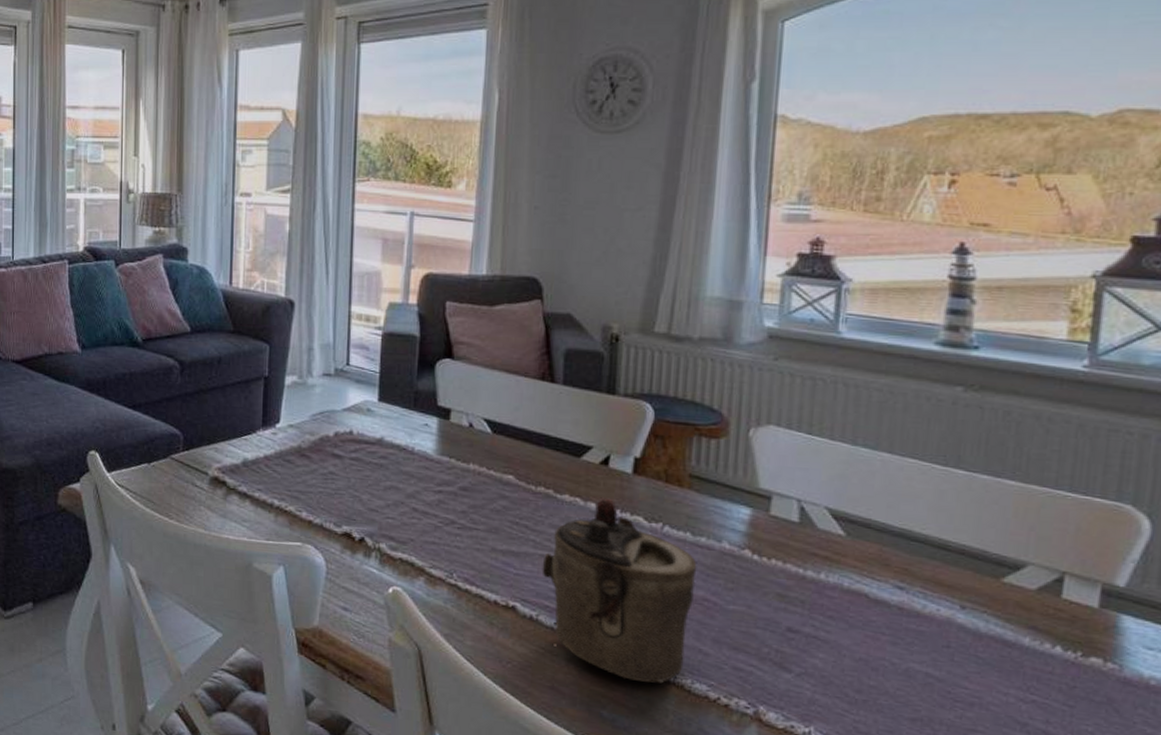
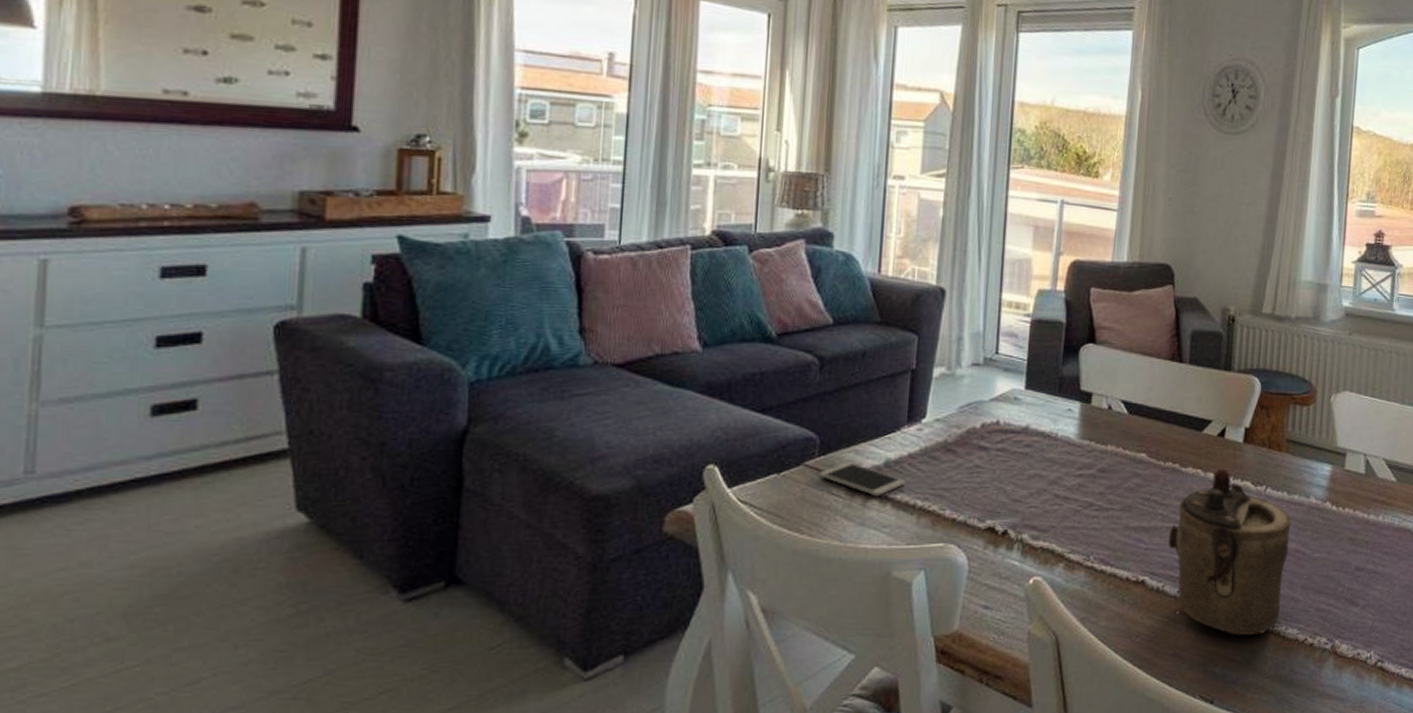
smartphone: none [184,458,263,493] -> present [819,462,906,497]

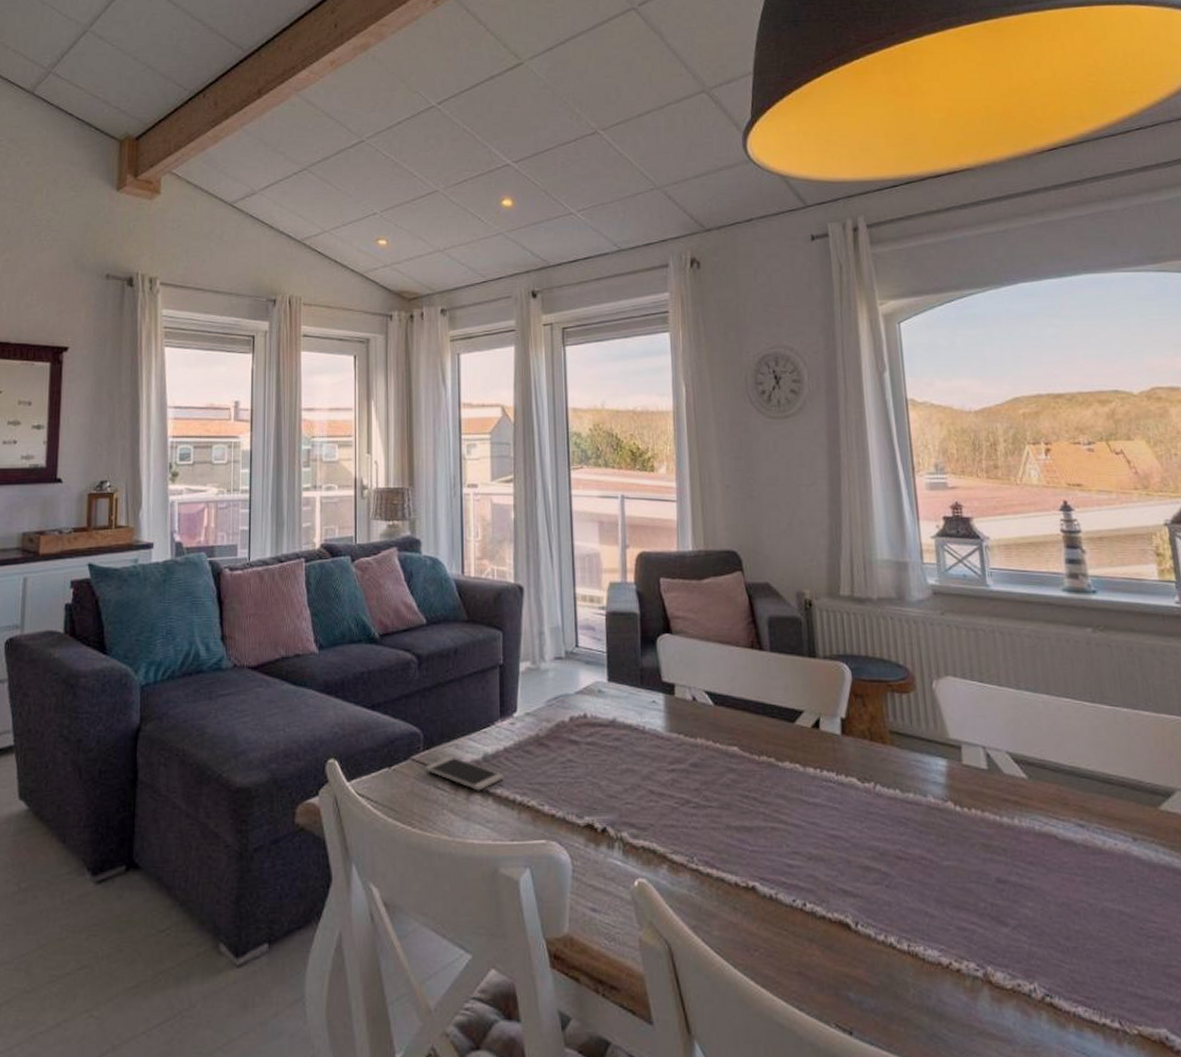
teapot: present [1168,468,1291,635] -> none [774,763,915,954]

